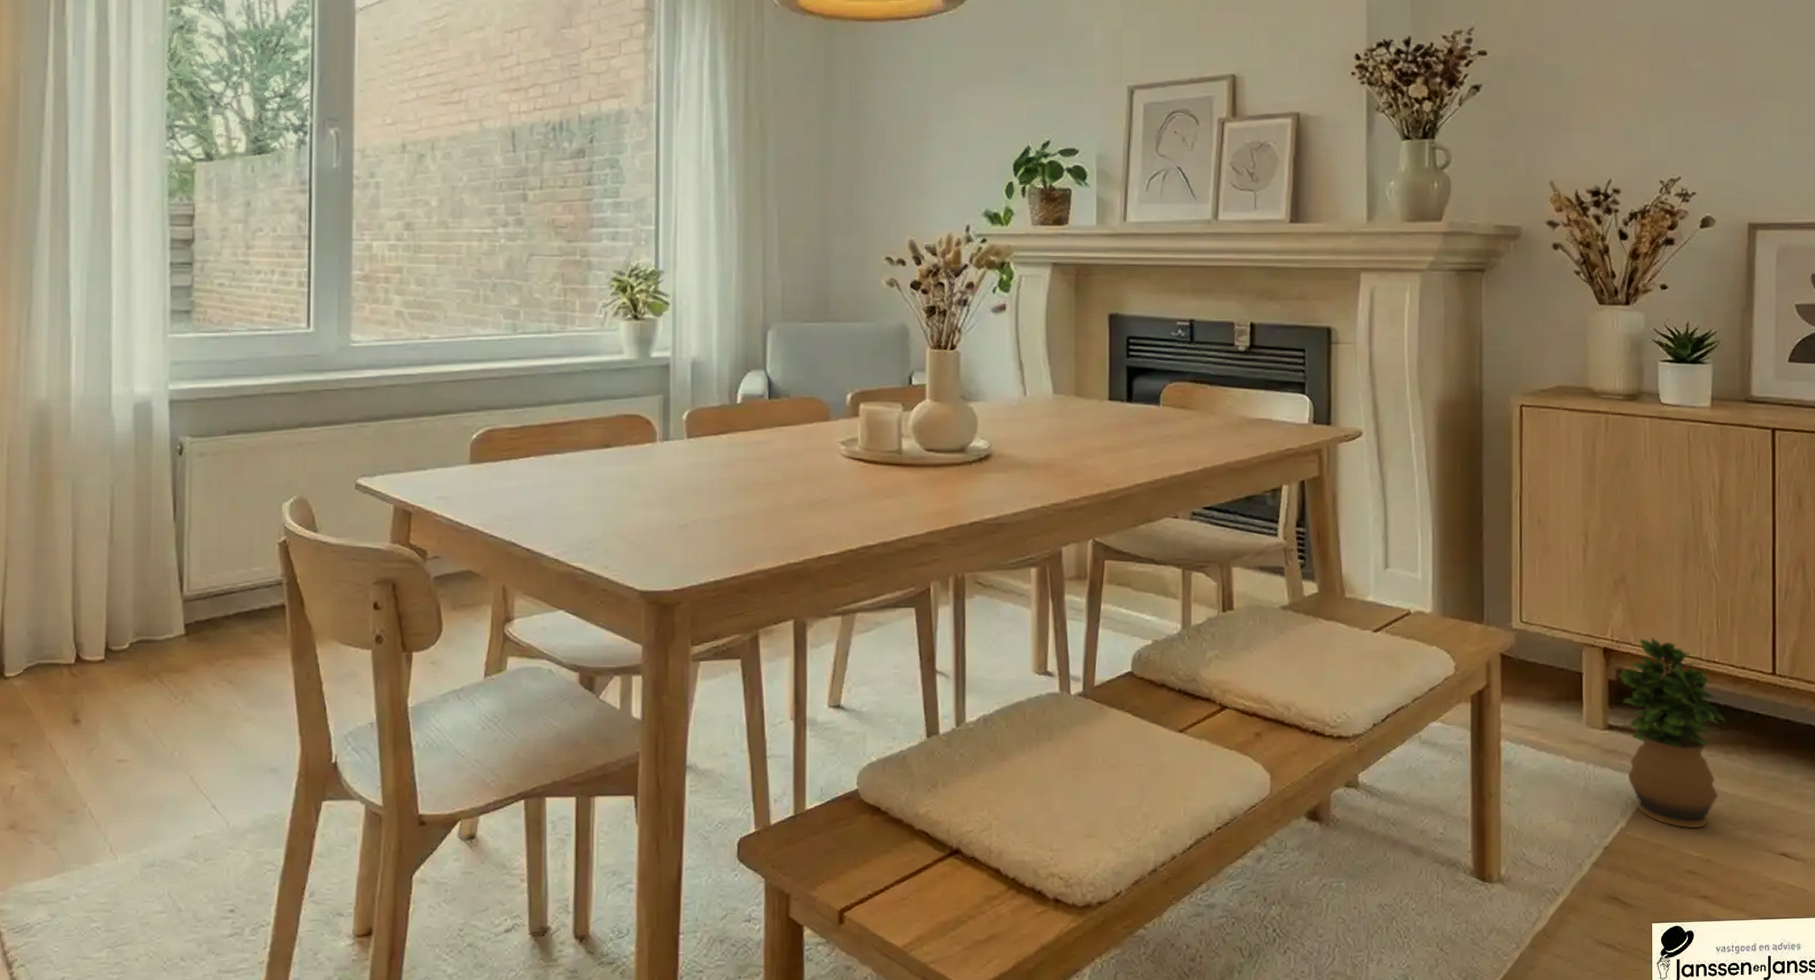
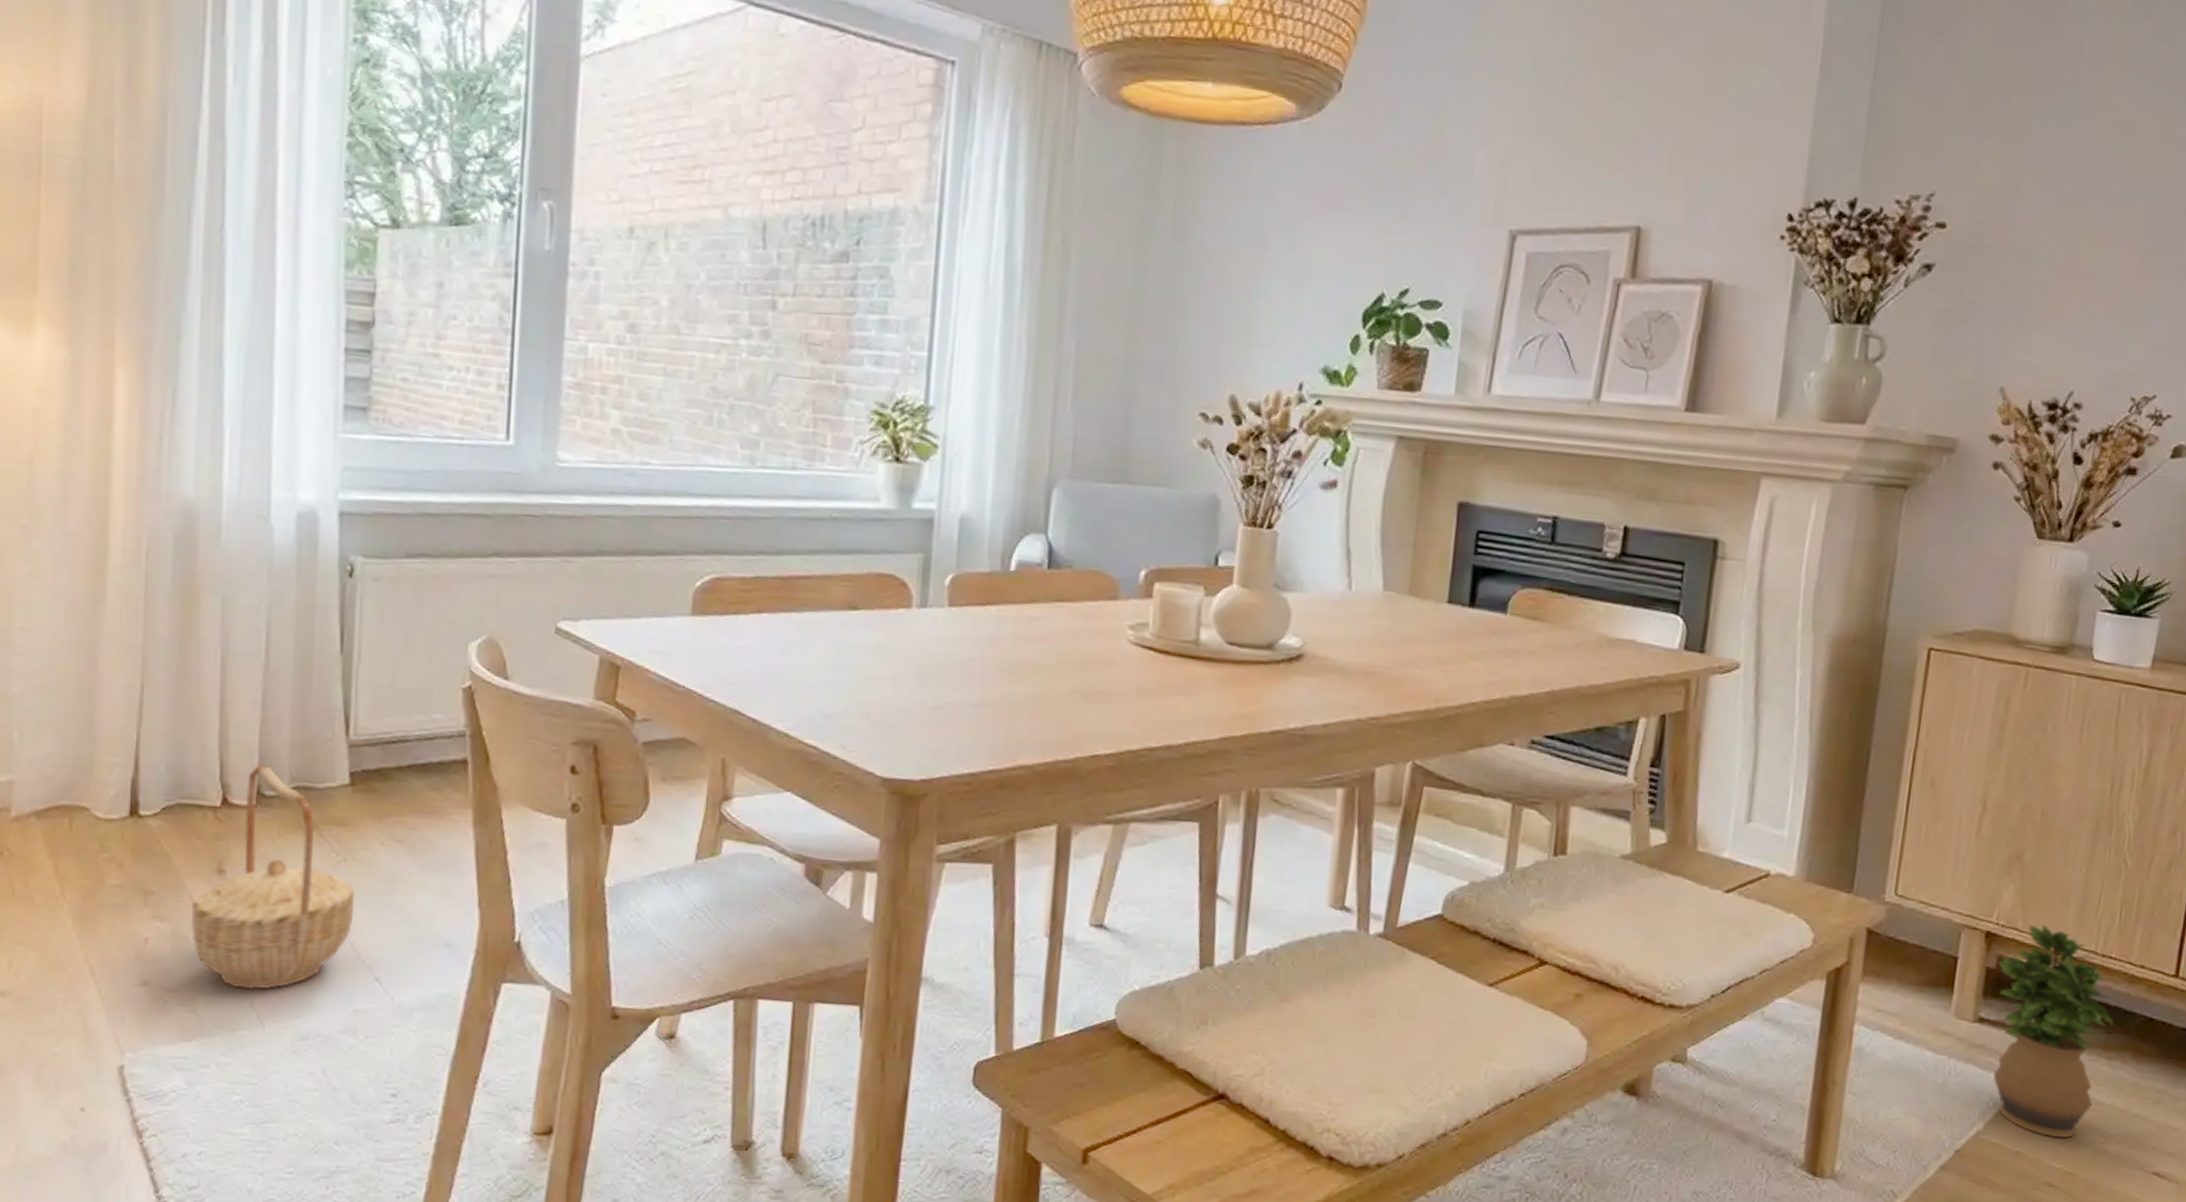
basket: none [50,623,193,825] -> present [190,764,355,990]

